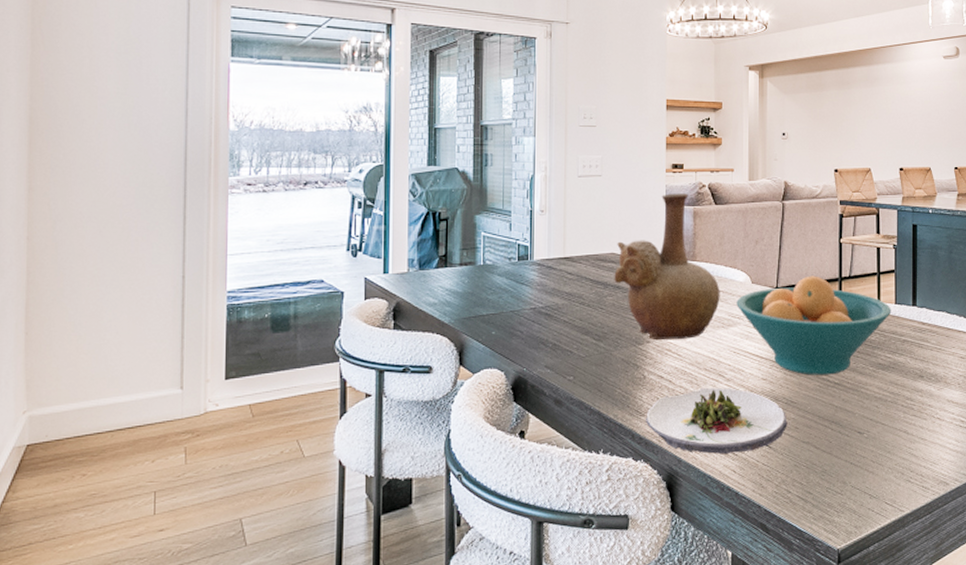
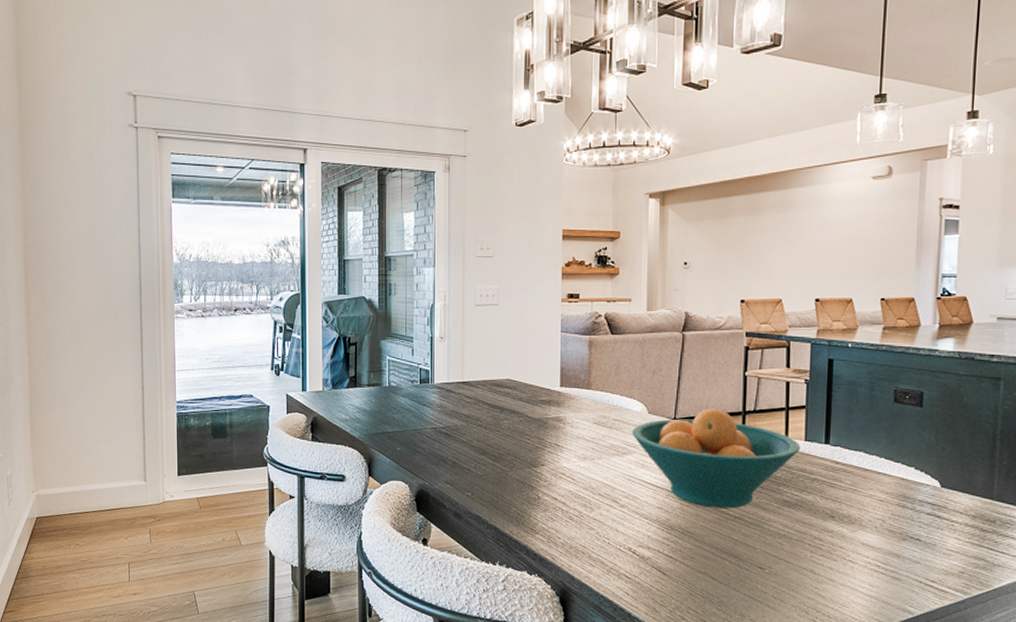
vase: present [614,193,720,339] -> none [510,323,616,464]
salad plate: present [646,387,787,455] -> none [540,511,683,577]

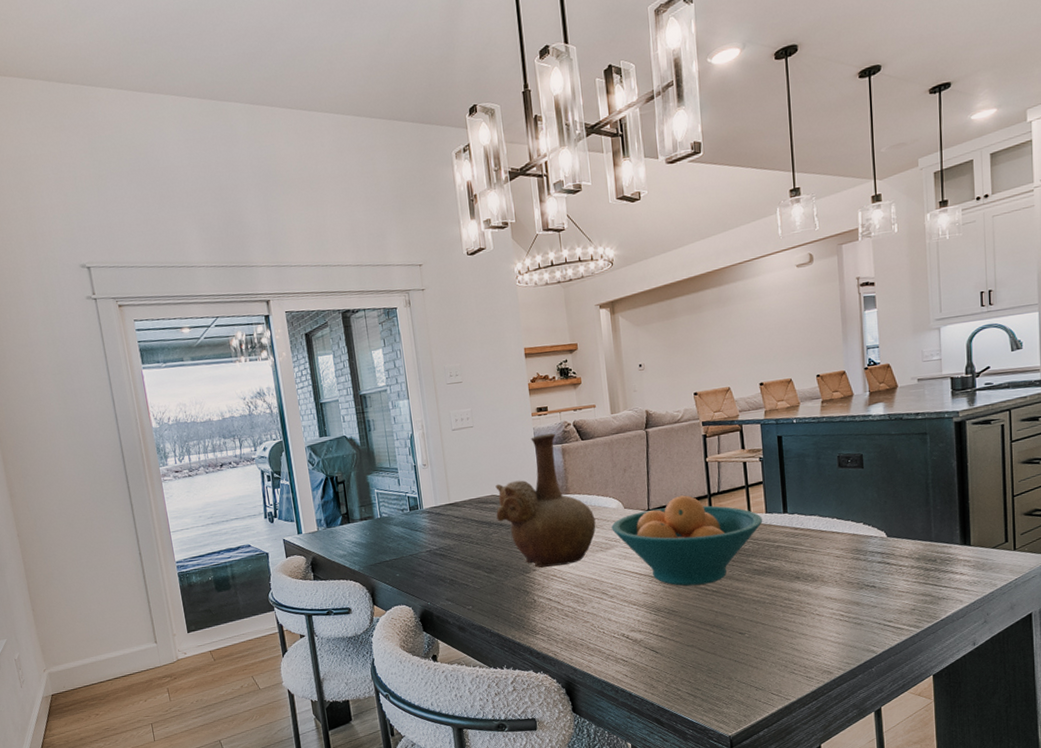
vase: none [510,323,616,464] -> present [495,433,596,568]

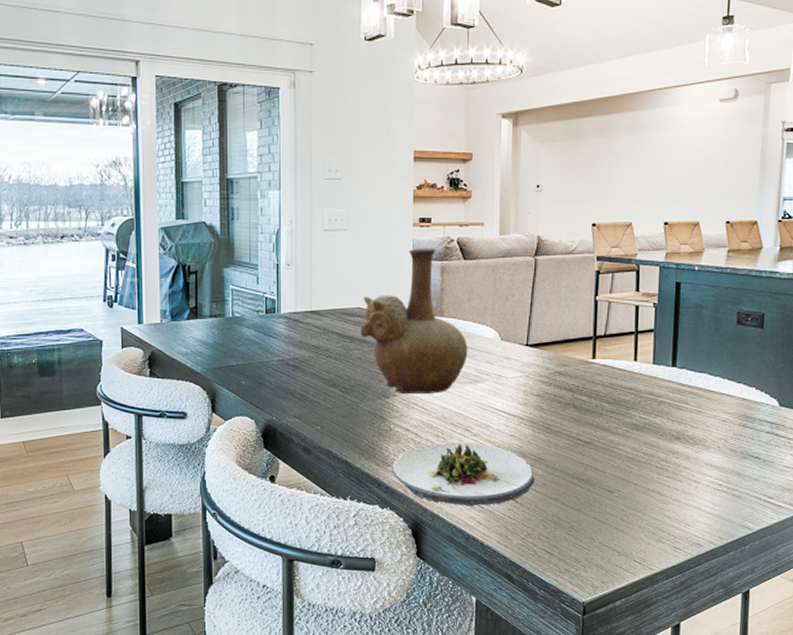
salad plate: none [540,603,671,662] -> present [392,441,535,507]
fruit bowl: present [611,495,763,586] -> none [484,333,649,434]

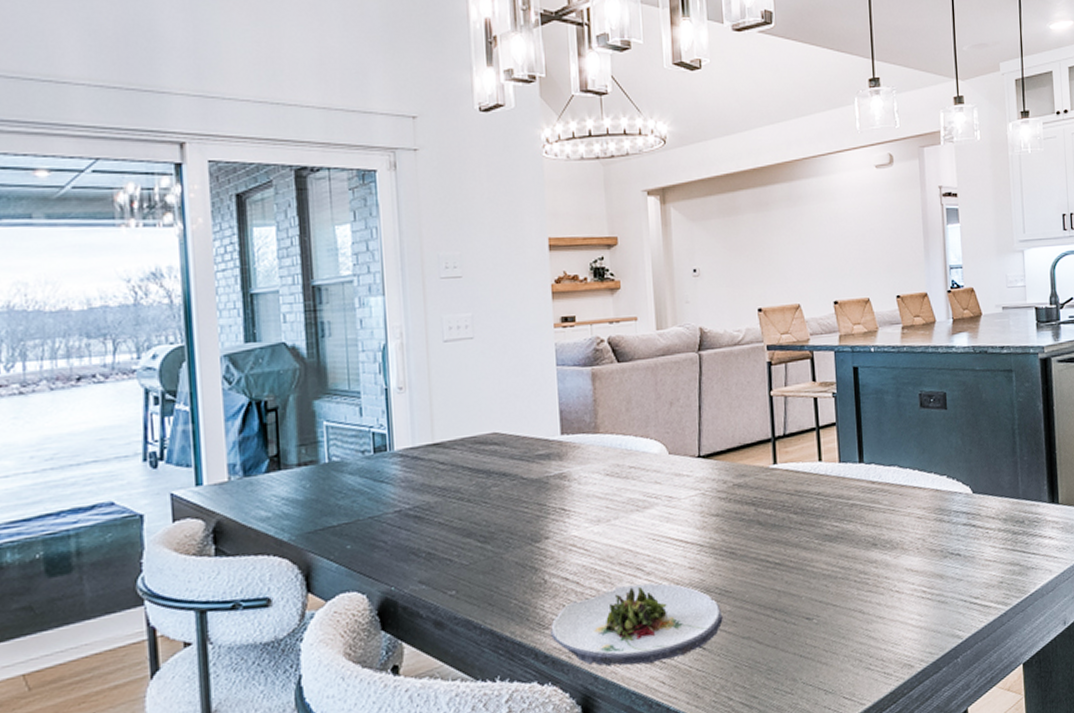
vase: present [360,248,468,393] -> none [498,352,632,535]

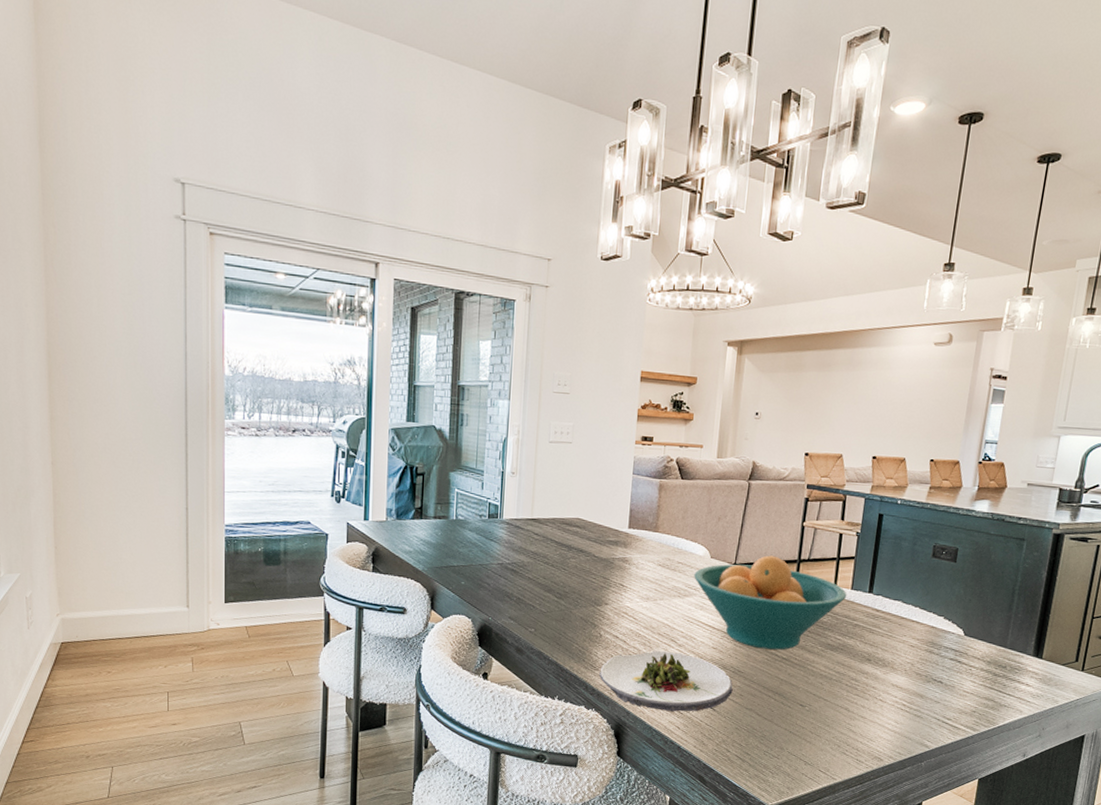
fruit bowl: none [652,438,836,558] -> present [694,555,847,650]

